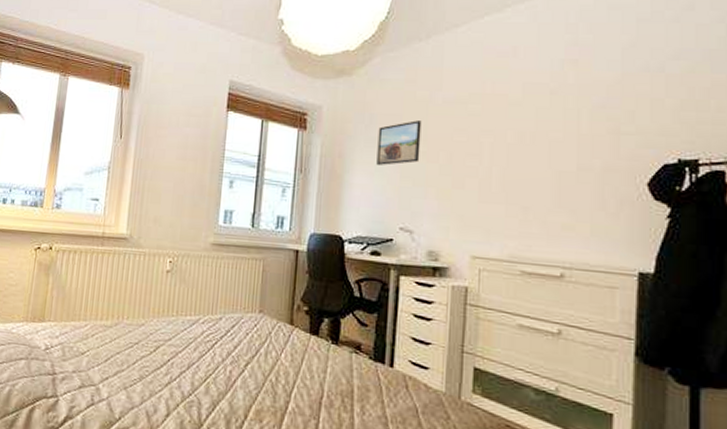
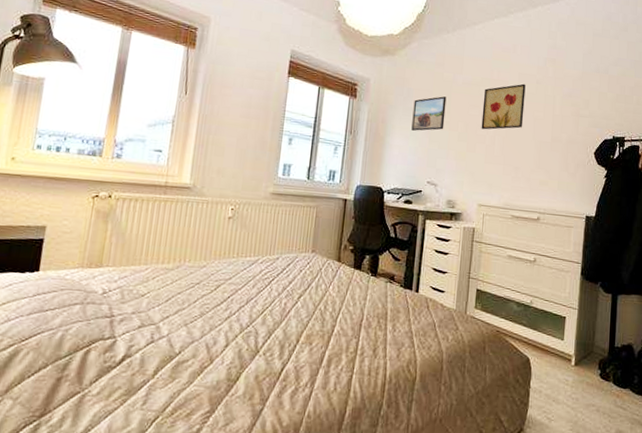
wall art: none [471,96,534,160] -> present [481,83,526,130]

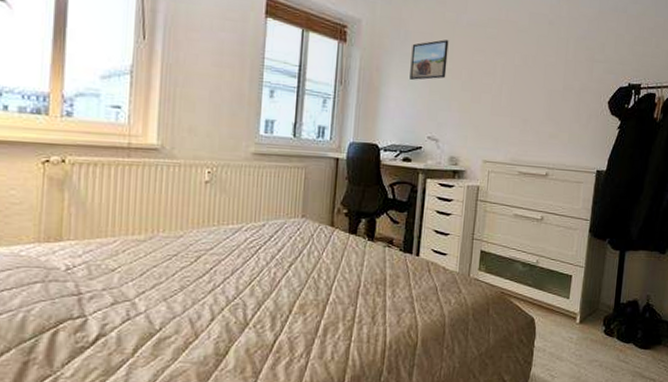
wall art: present [481,83,526,130] -> none [487,24,537,78]

